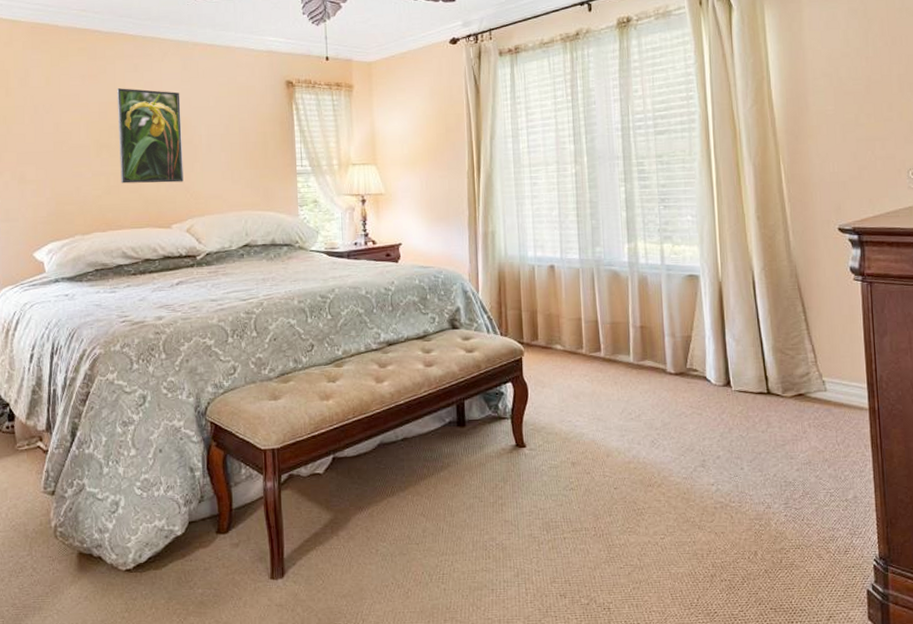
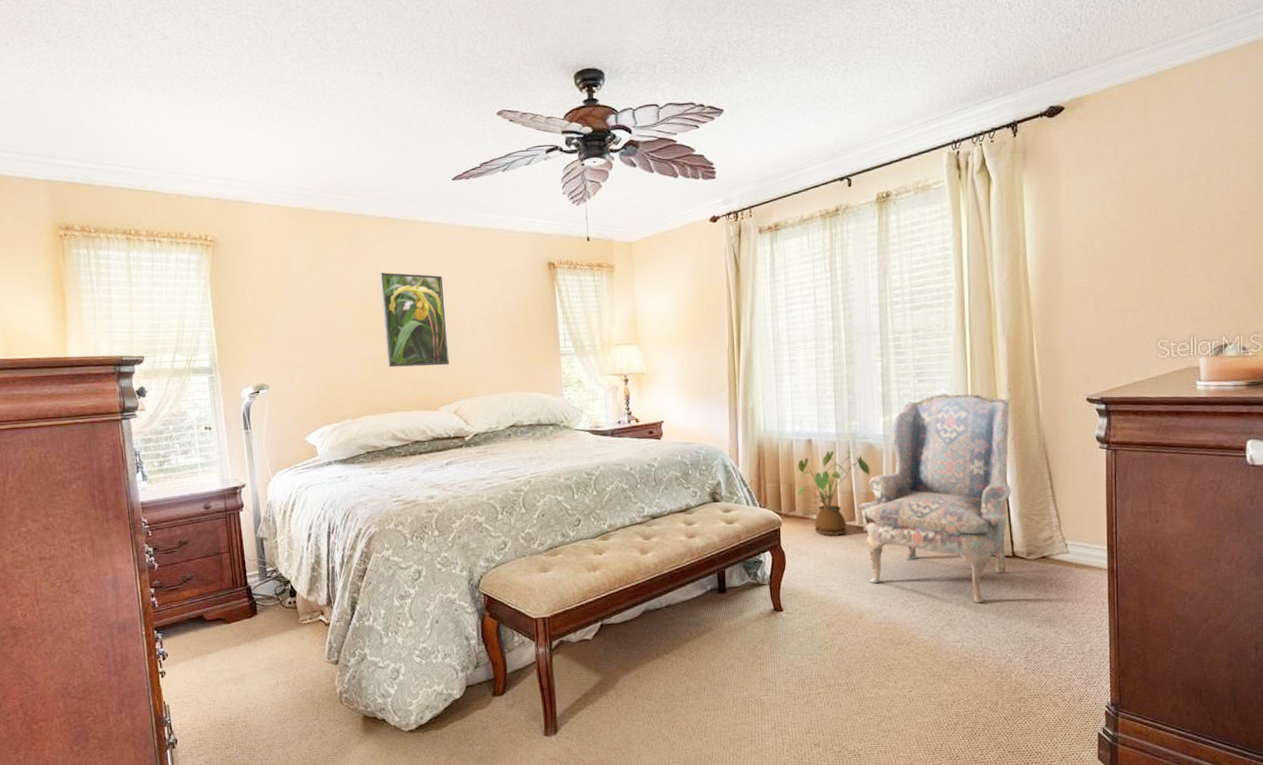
house plant: none [539,277,616,368] -> present [797,450,870,536]
armchair: none [603,220,764,442] -> present [858,393,1011,602]

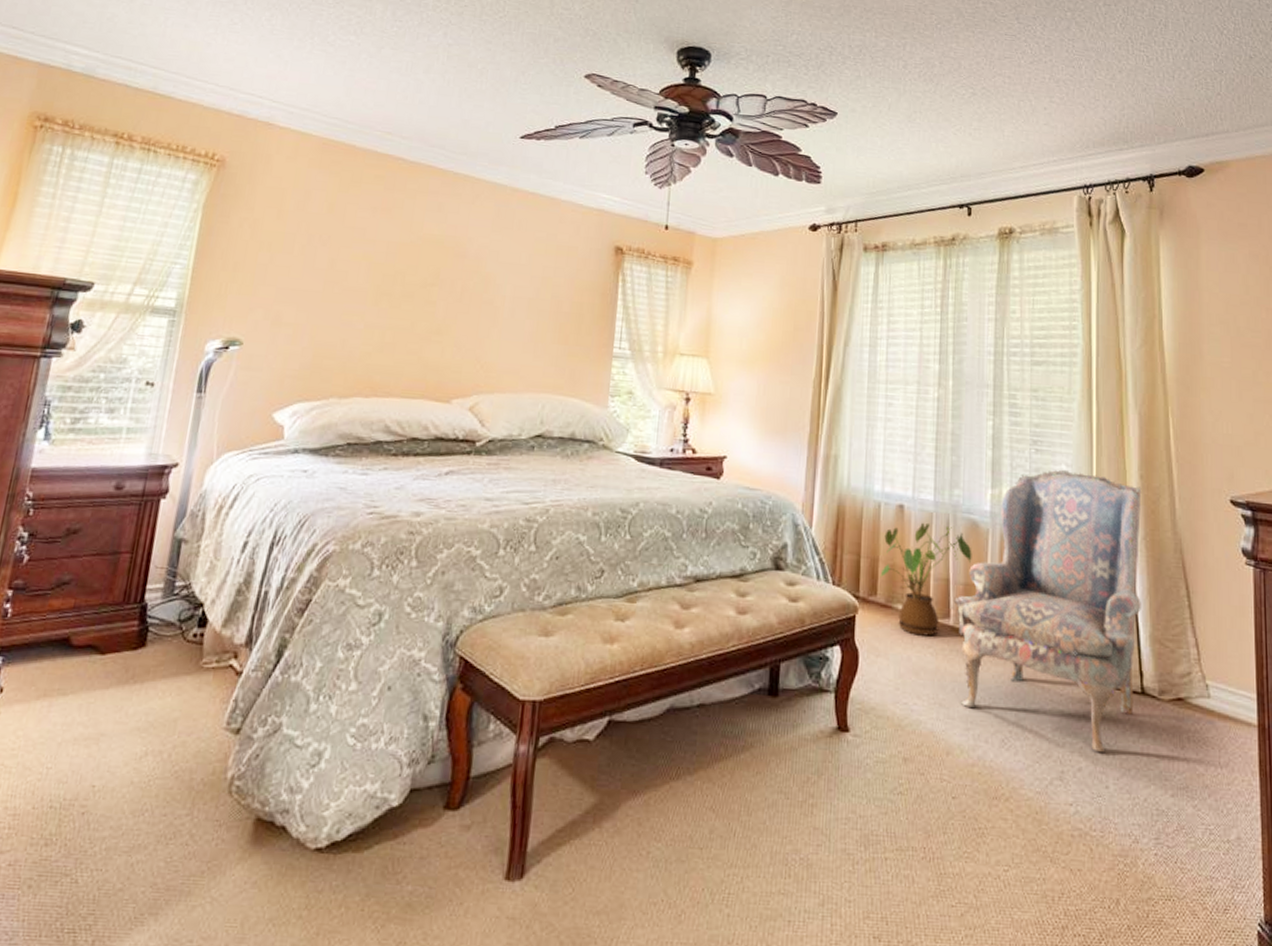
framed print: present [379,272,450,368] -> none [398,228,488,349]

